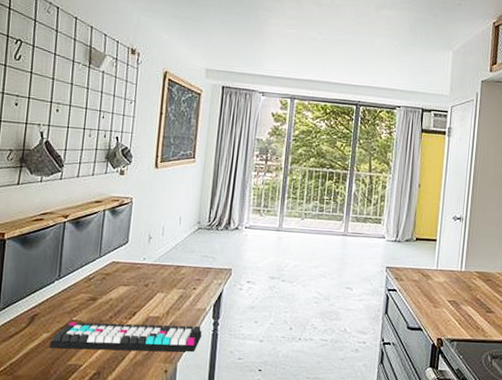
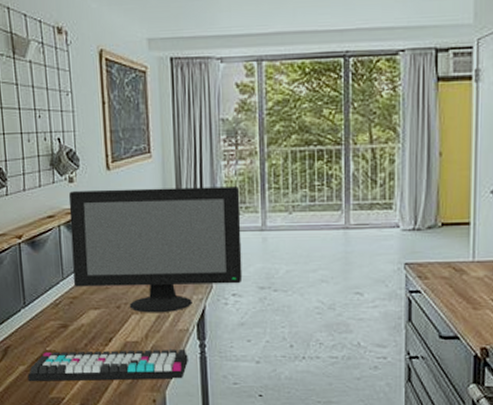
computer monitor: none [108,182,265,294] -> present [68,186,243,313]

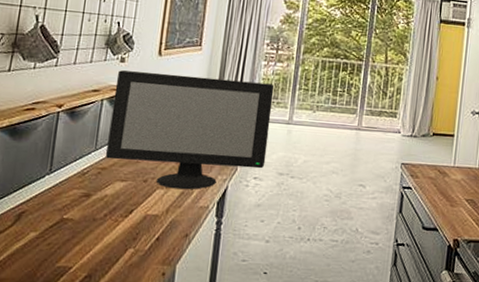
keyboard: present [28,348,188,382] -> none [37,220,204,254]

